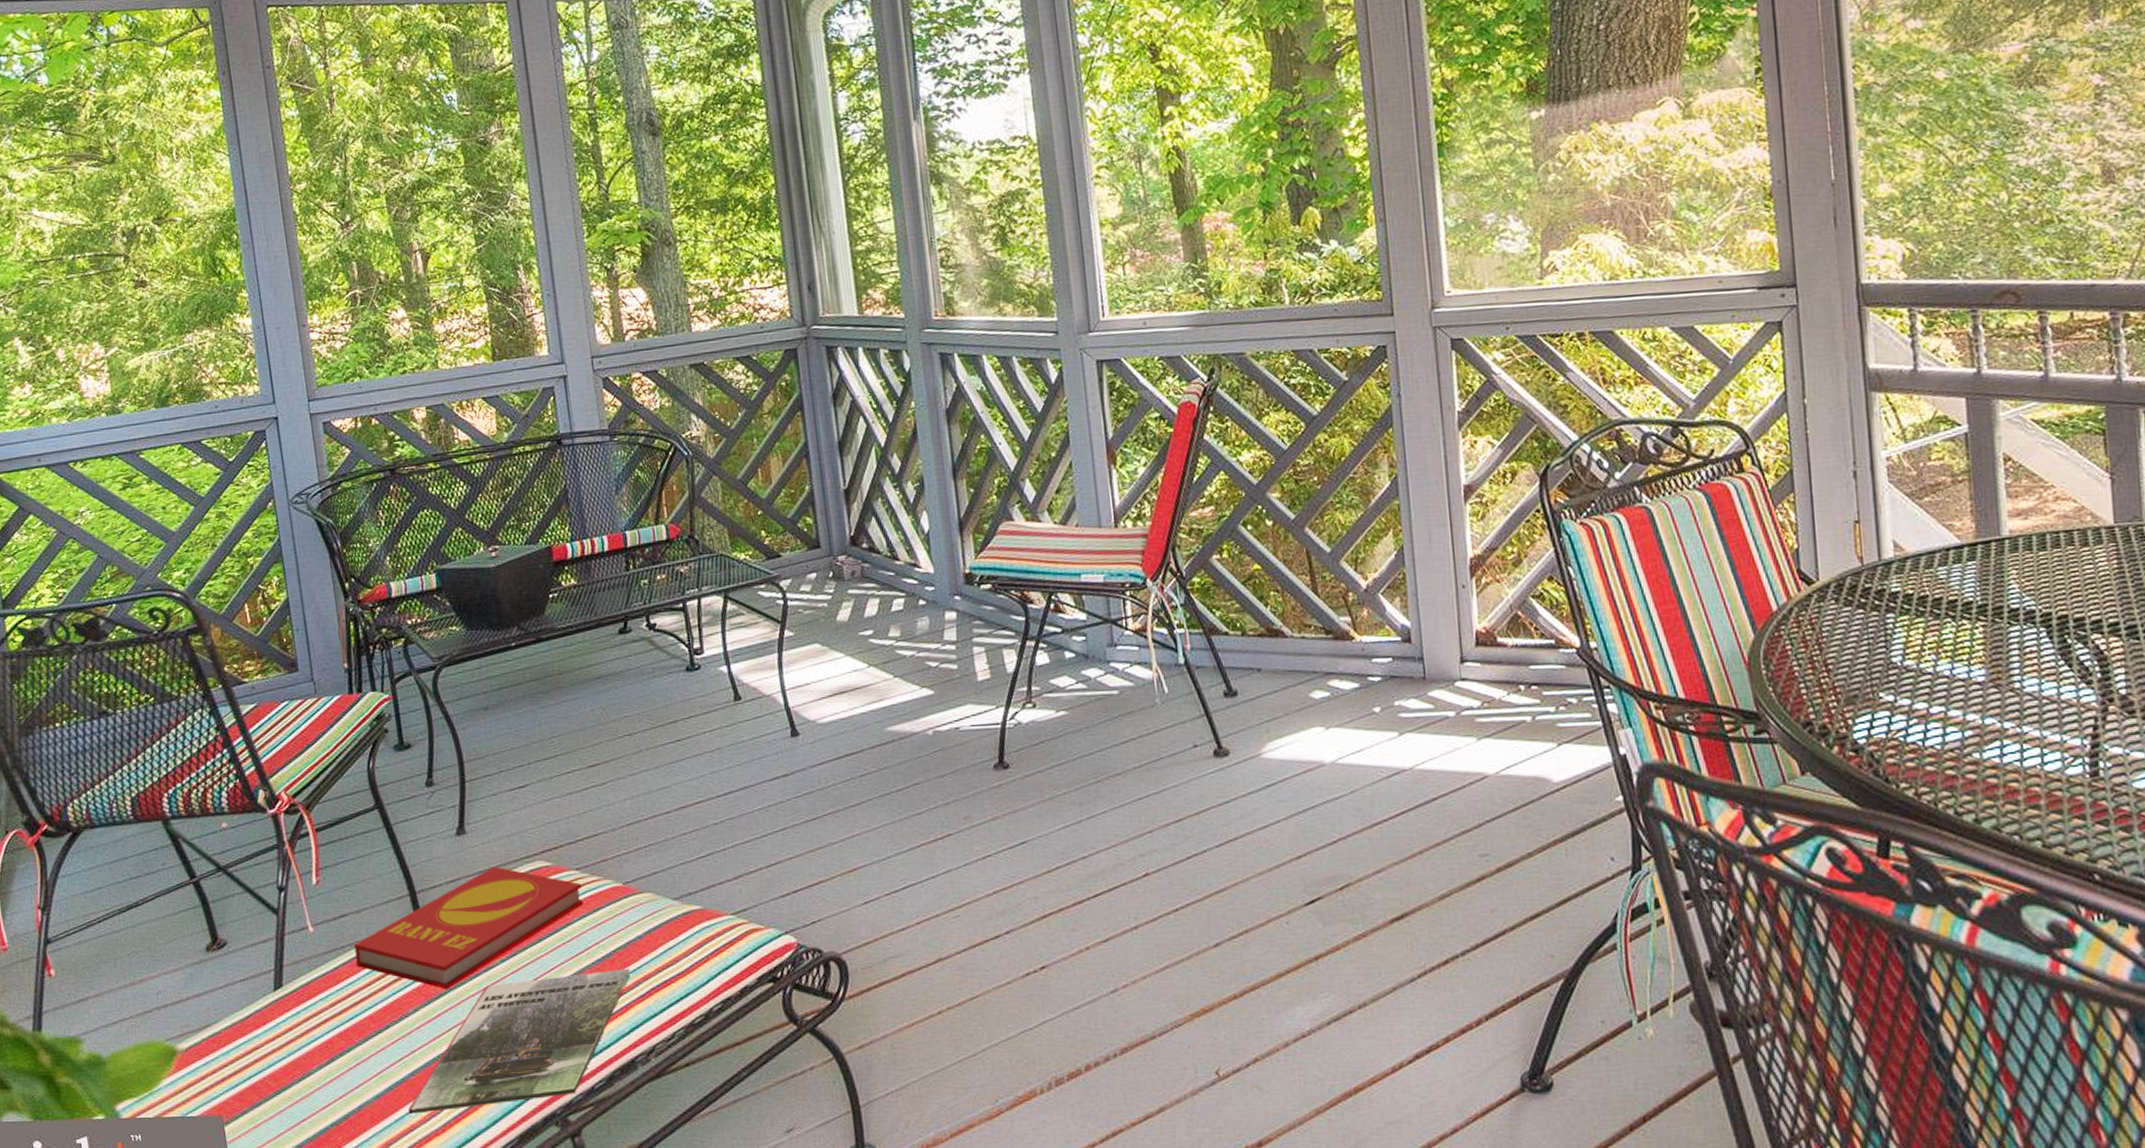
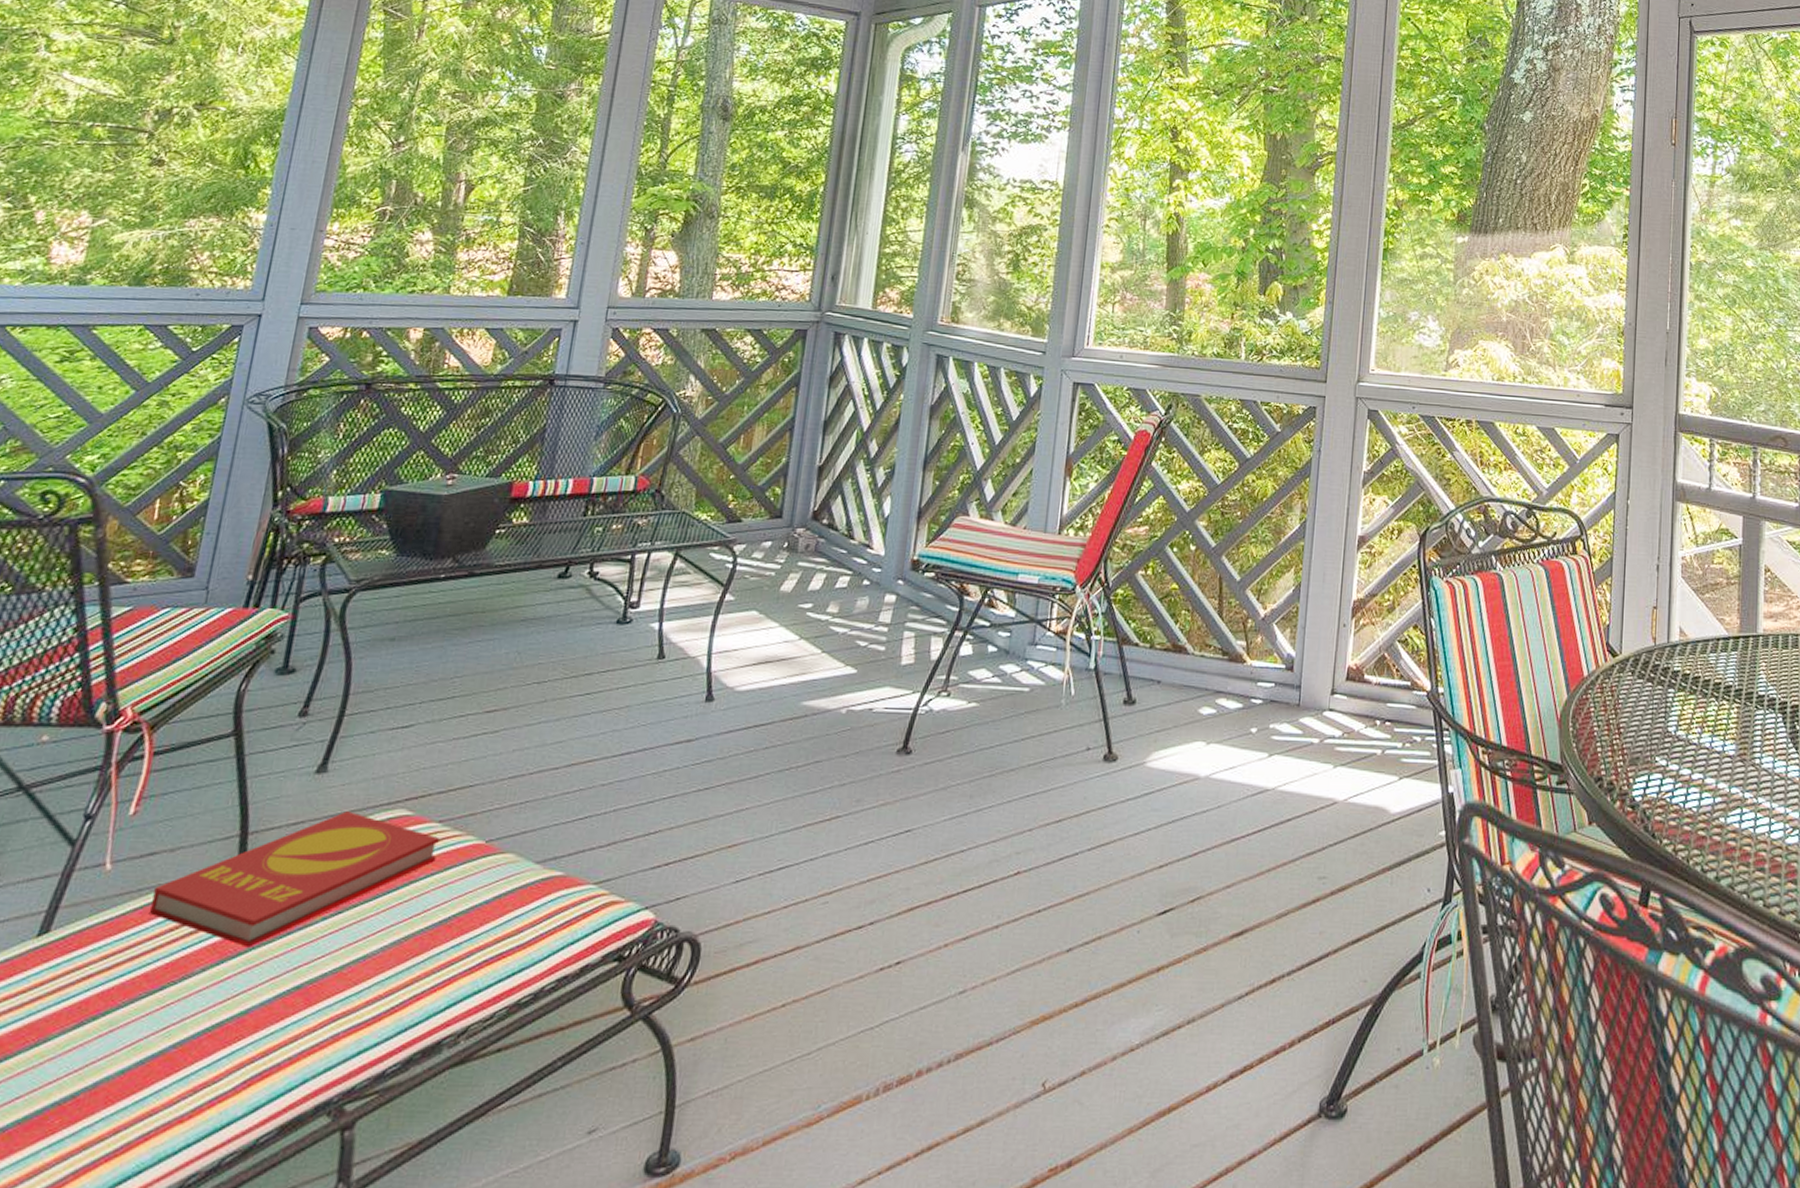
magazine: present [408,968,631,1115] -> none [153,936,467,1096]

